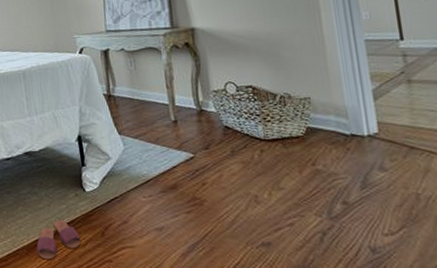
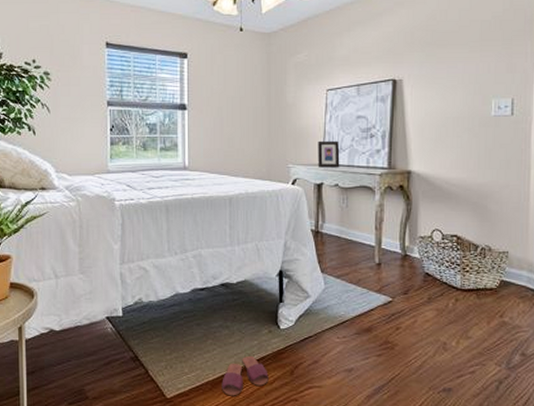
picture frame: none [99,7,123,35] -> present [318,140,340,168]

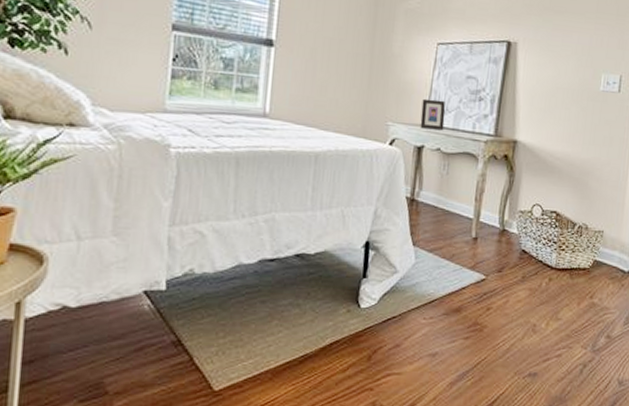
slippers: present [222,355,269,396] -> none [284,338,342,387]

